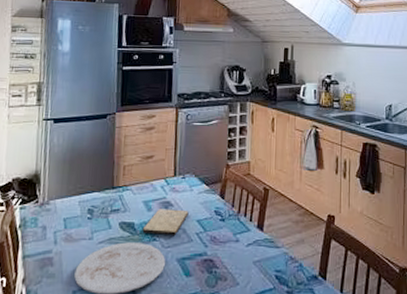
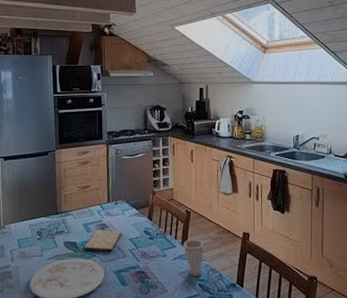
cup: none [259,222,282,267] -> present [183,240,203,277]

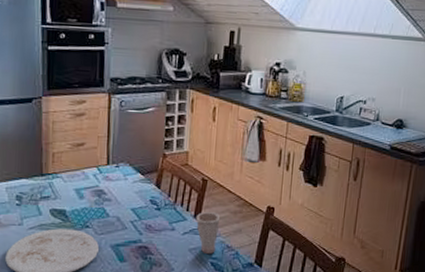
cutting board: present [83,230,122,252] -> none [74,197,123,223]

